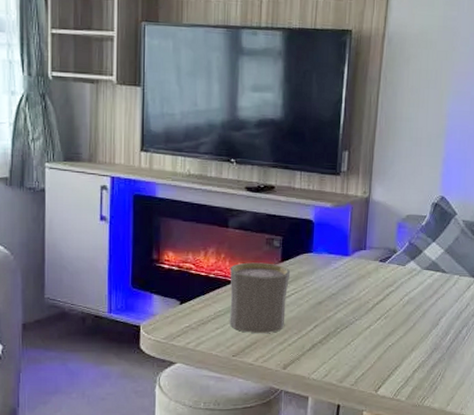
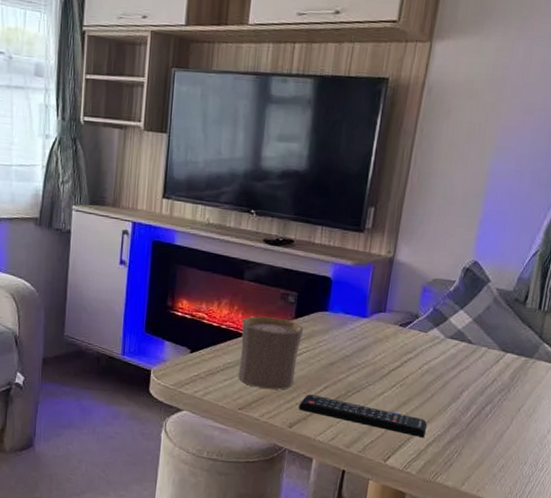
remote control: none [291,334,412,365] -> present [299,394,428,438]

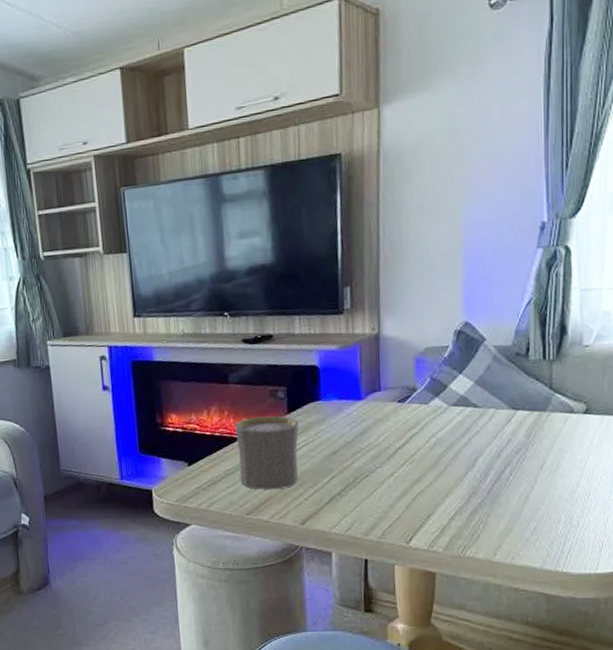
remote control: present [299,394,428,438] -> none [308,487,446,513]

